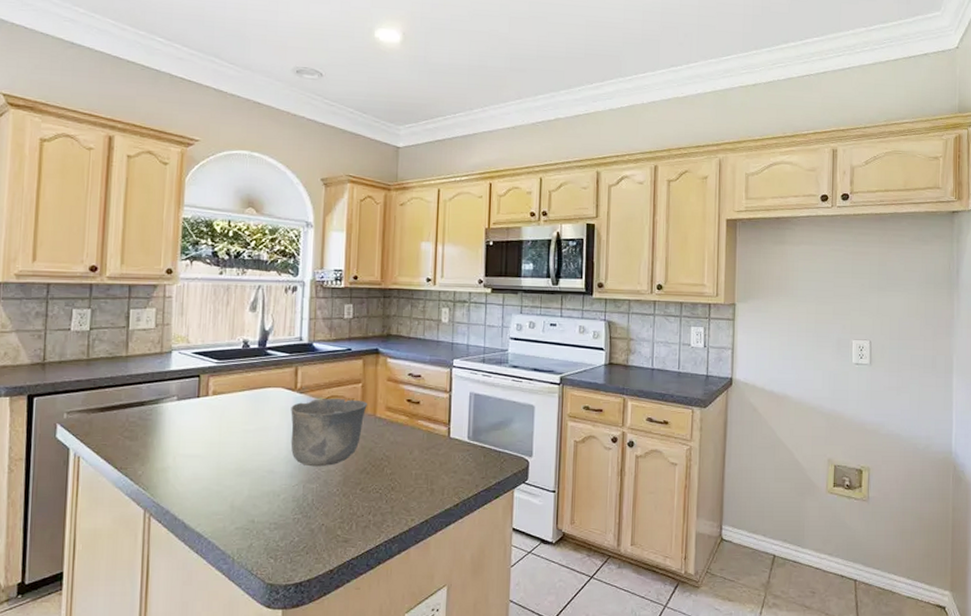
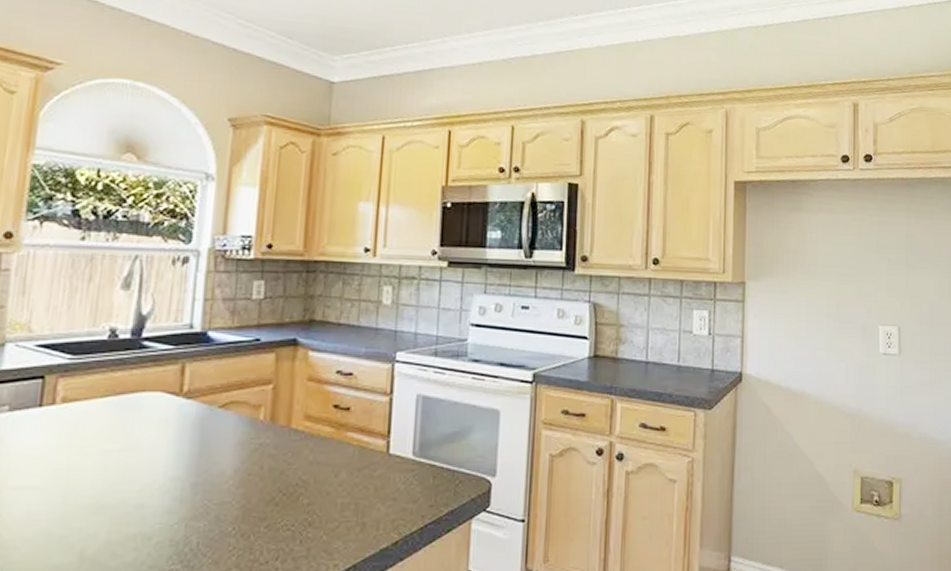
cup: present [290,398,367,467] -> none [170,404,279,498]

